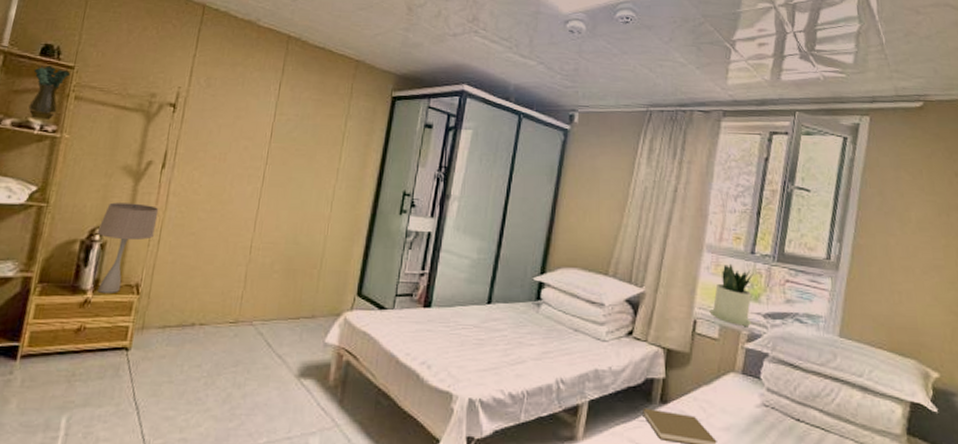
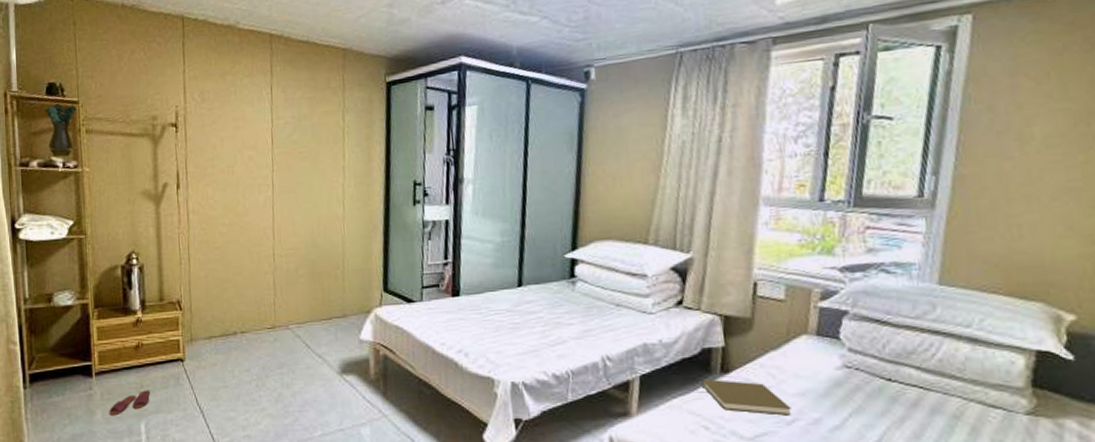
slippers: none [26,379,82,407] -> present [109,390,150,416]
table lamp: present [97,202,159,293] -> none [133,225,183,312]
planter: present [709,263,754,327] -> none [771,215,826,285]

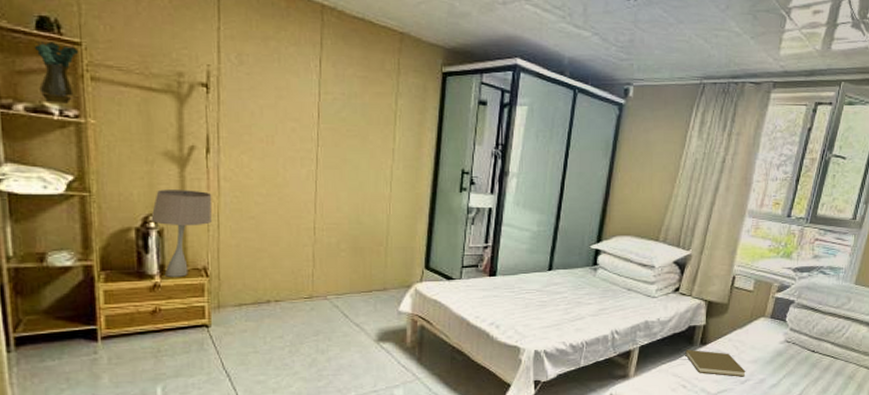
slippers: present [109,390,150,416] -> none [118,354,168,380]
table lamp: none [133,225,183,312] -> present [151,189,212,277]

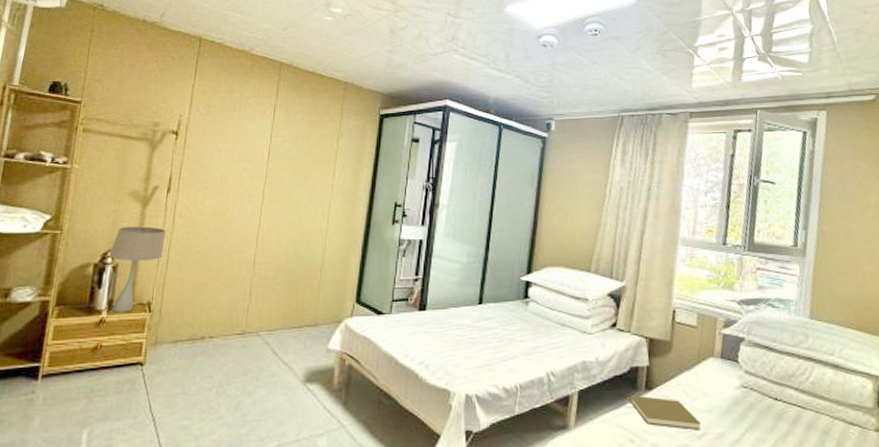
vase: present [34,39,79,104] -> none [40,99,78,152]

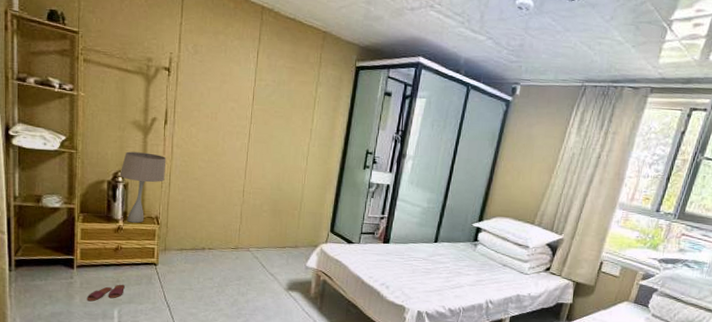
slippers: none [49,395,100,423] -> present [86,284,125,302]

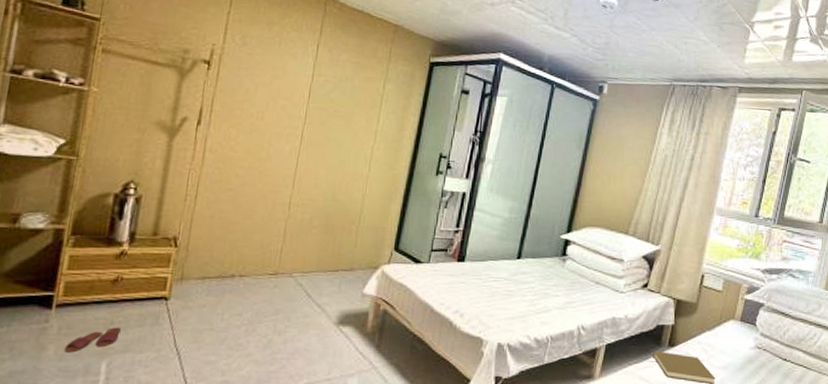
table lamp: present [119,151,167,223] -> none [131,157,196,246]

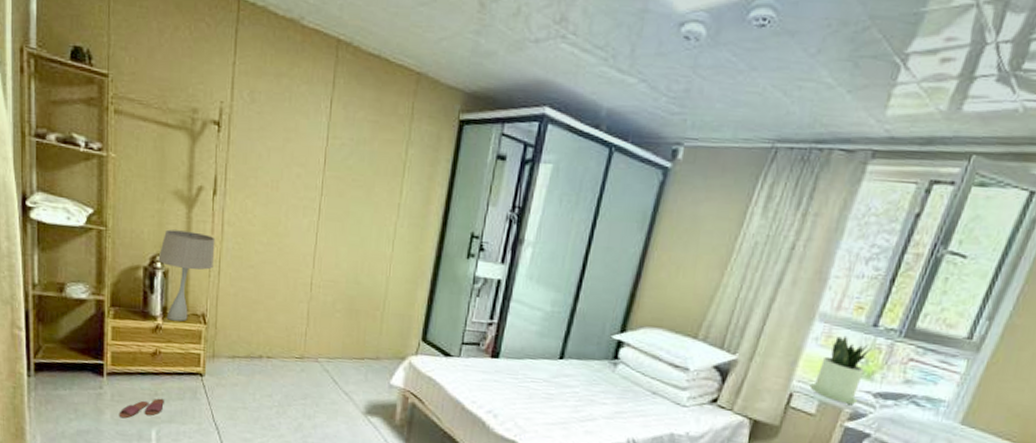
table lamp: none [131,157,196,246] -> present [158,229,216,322]
planter: none [716,225,756,281] -> present [809,335,872,406]

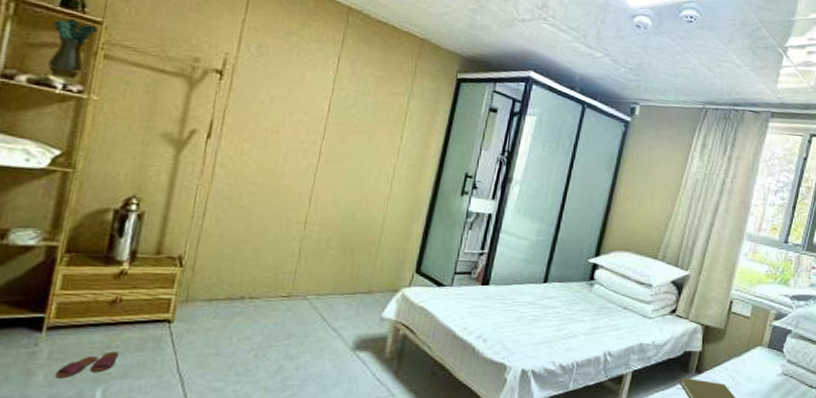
vase: none [67,70,106,136] -> present [47,16,99,79]
table lamp: present [158,229,216,322] -> none [133,171,204,265]
planter: present [809,335,872,406] -> none [744,251,786,308]

